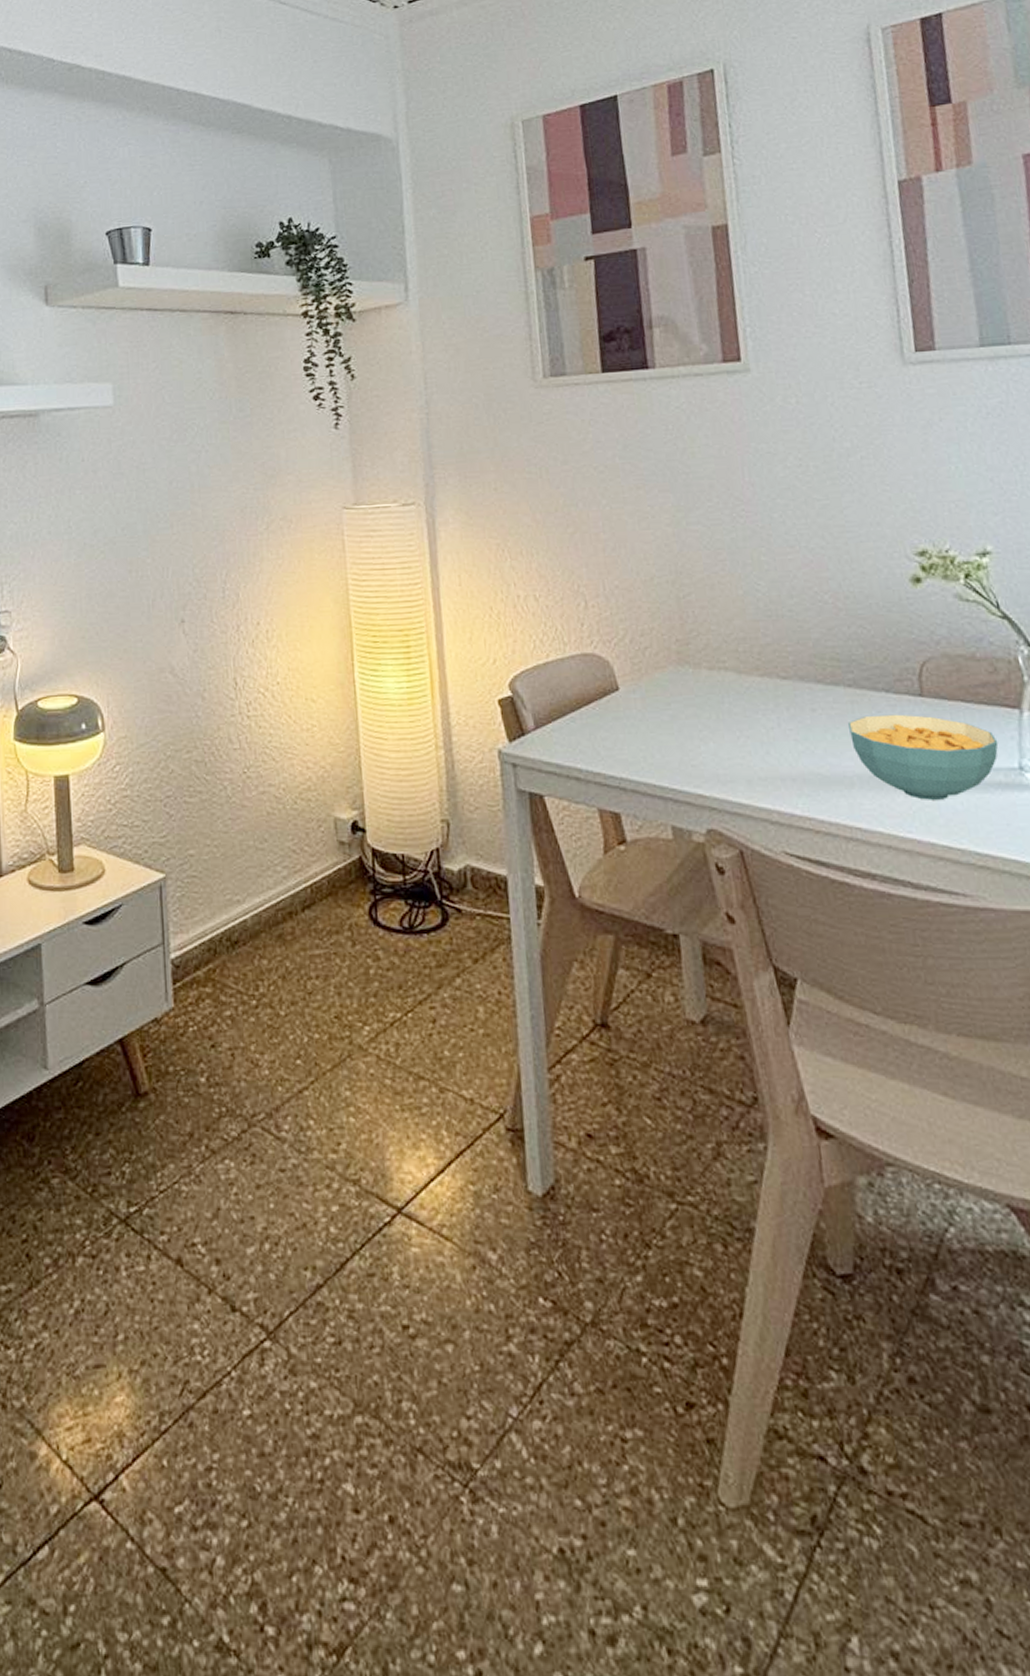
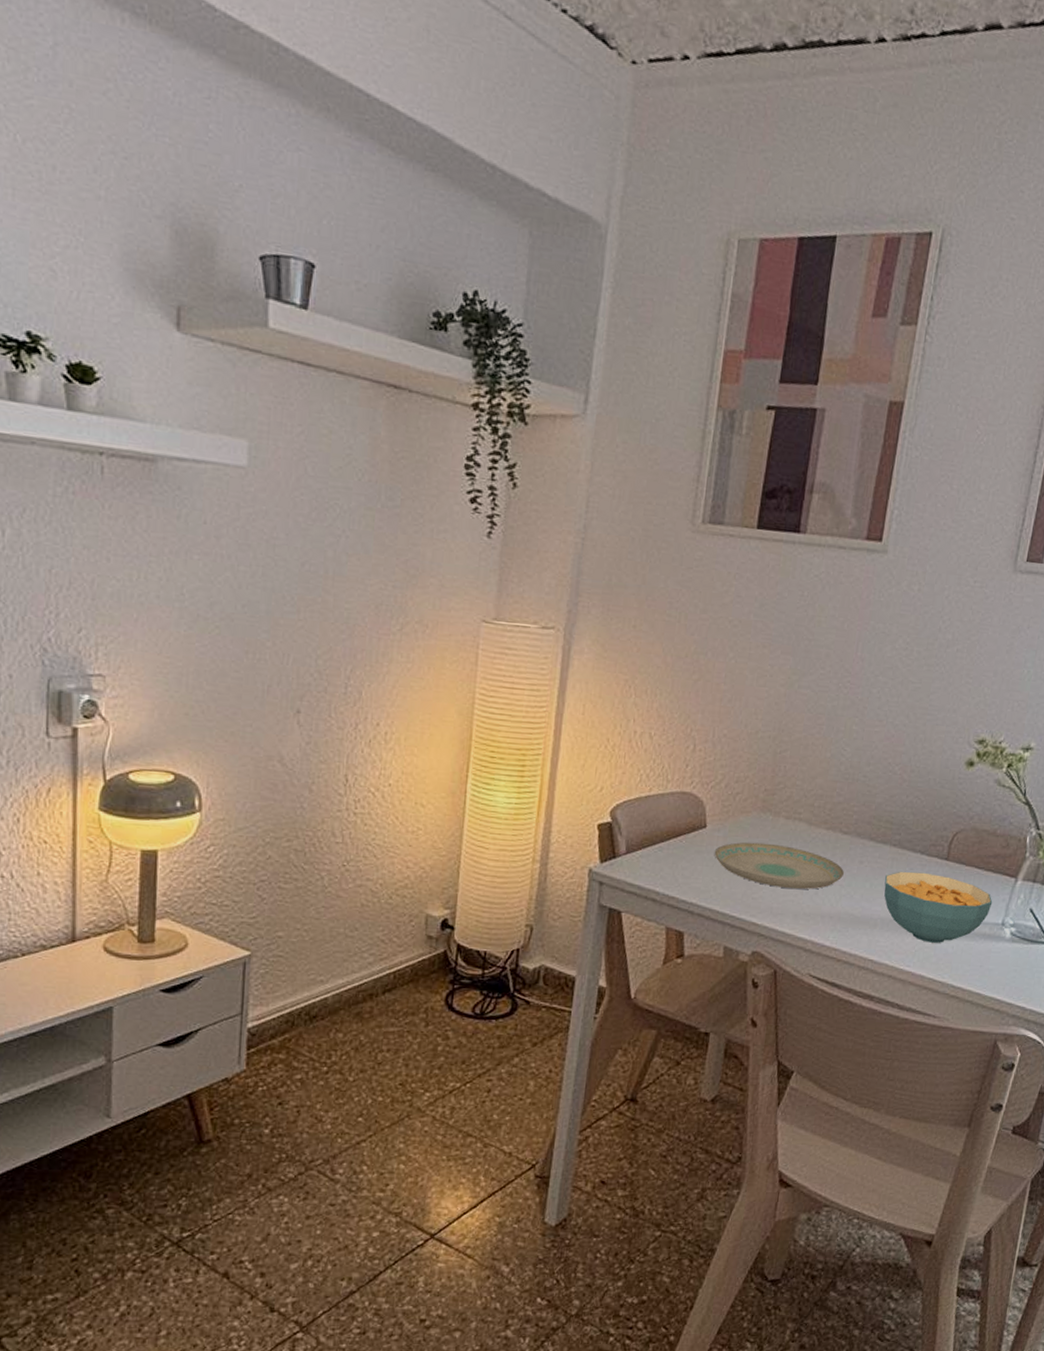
plate: none [634,700,797,750] -> present [714,842,845,889]

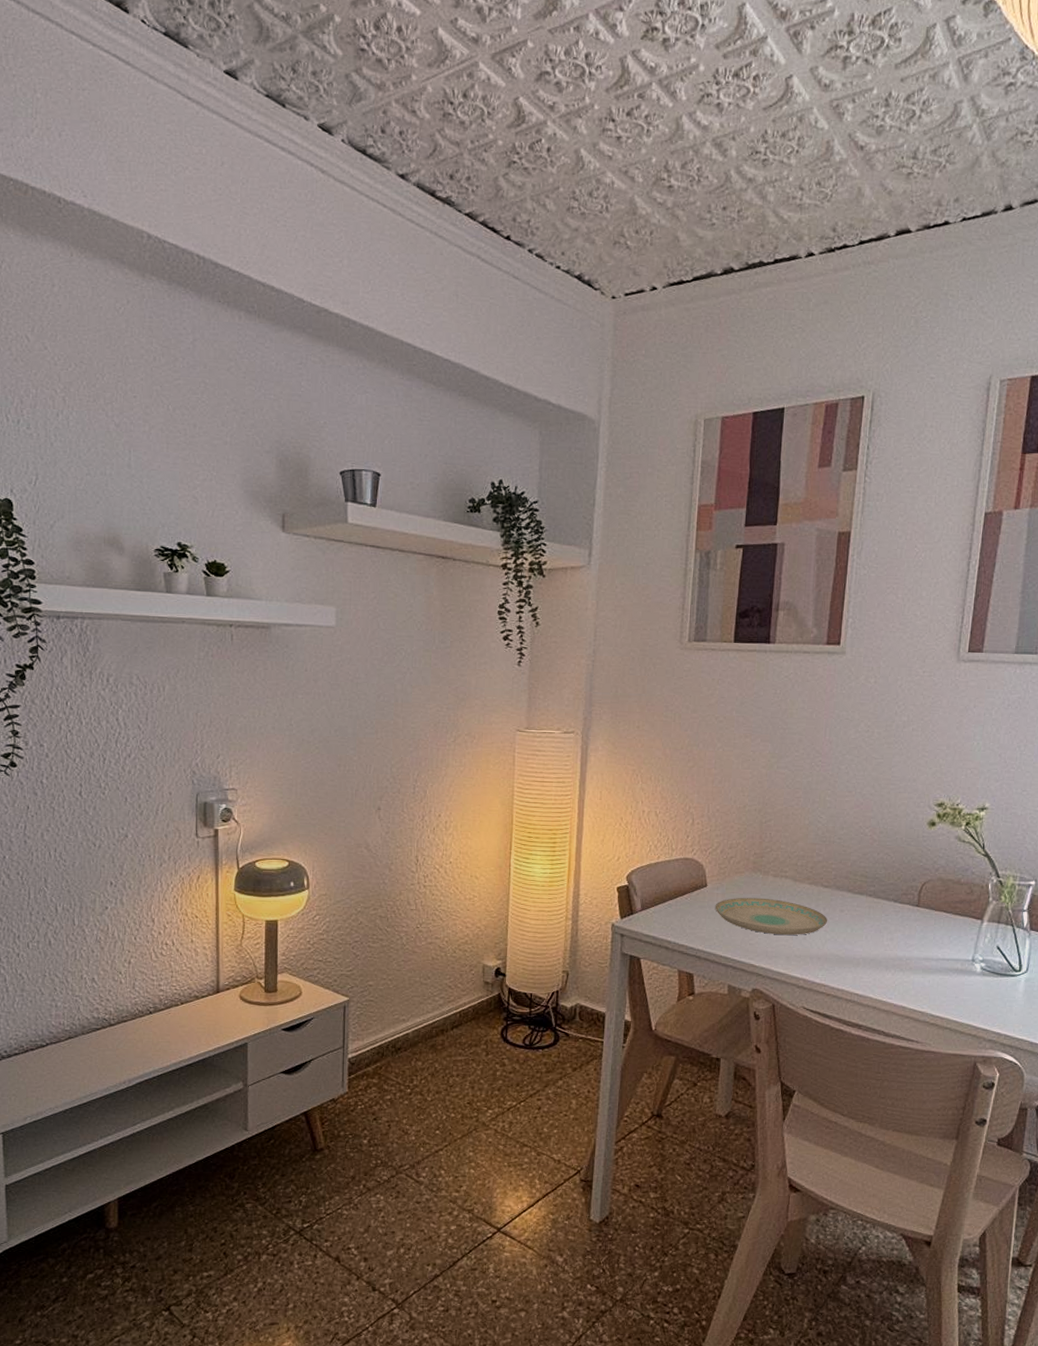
cereal bowl: present [884,871,993,943] -> none [863,917,962,978]

